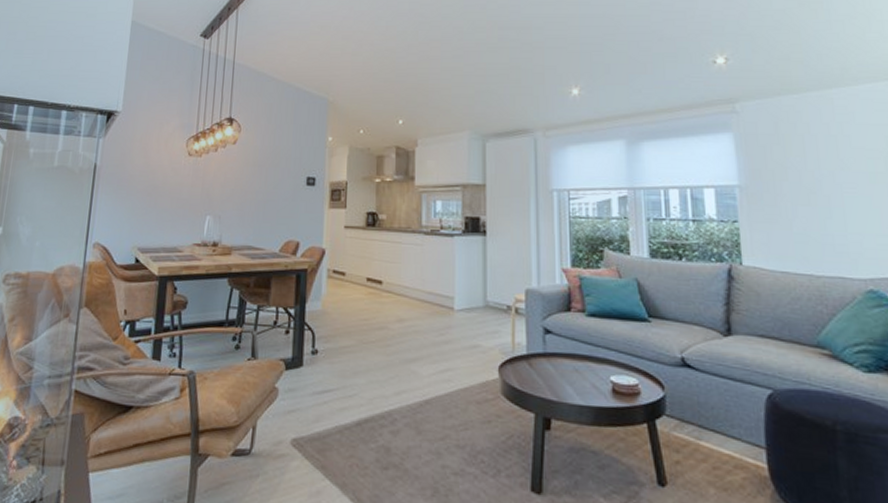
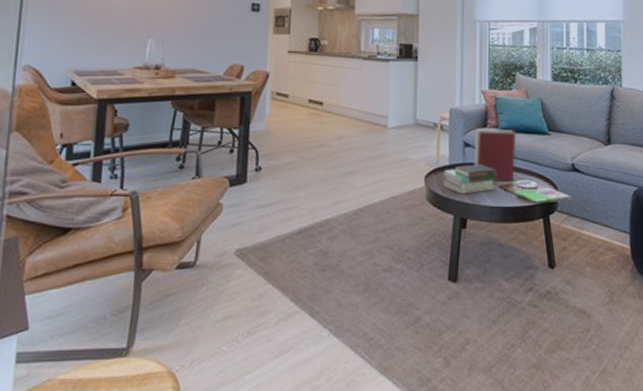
books: none [521,354,586,390] -> present [443,164,497,194]
book: none [555,313,609,377] -> present [473,129,517,183]
magazine: none [586,375,684,406] -> present [496,179,572,205]

